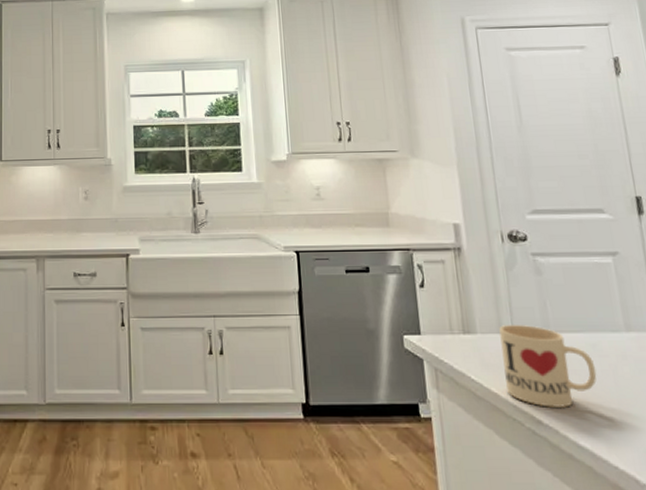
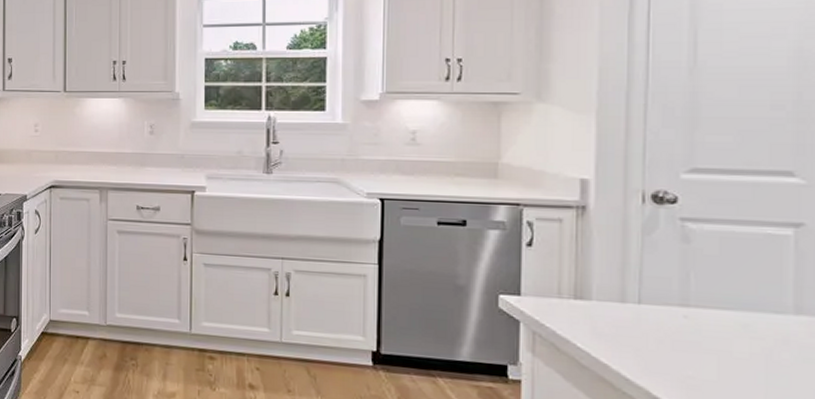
mug: present [499,325,597,407] -> none [620,294,743,388]

